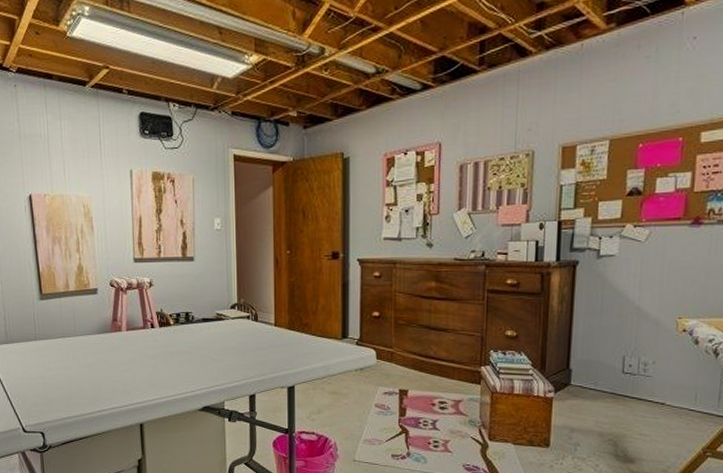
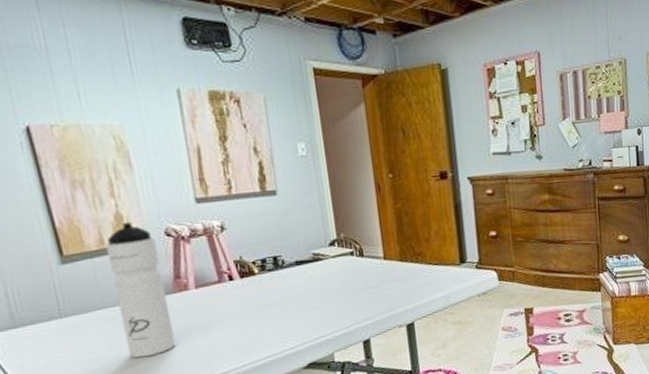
water bottle: none [69,273,108,380] -> present [106,222,176,359]

